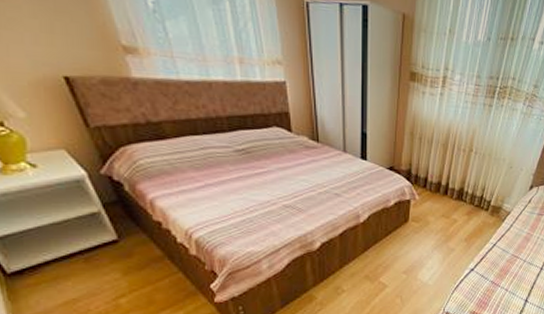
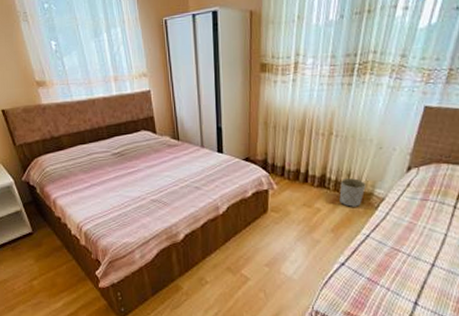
planter: none [474,193,497,220] -> present [339,178,366,208]

